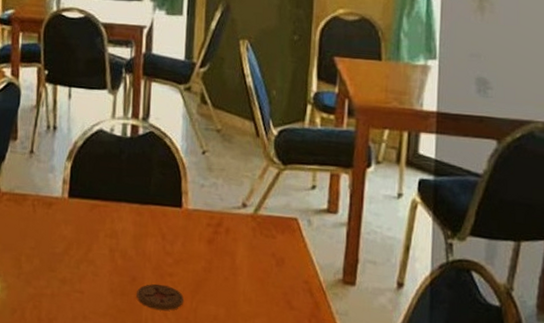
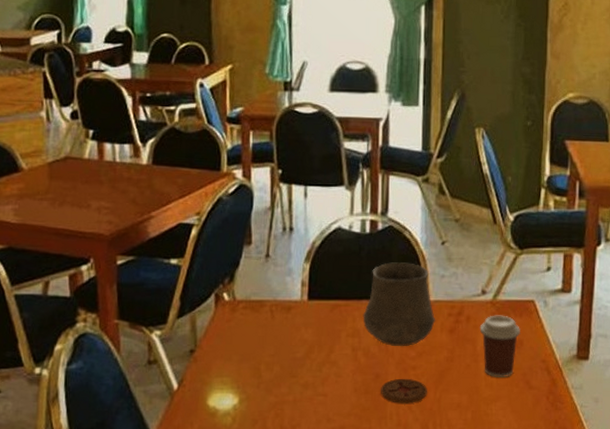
ceramic cup: none [121,167,195,253] -> present [363,262,436,347]
coffee cup: none [239,229,282,295] -> present [479,315,520,377]

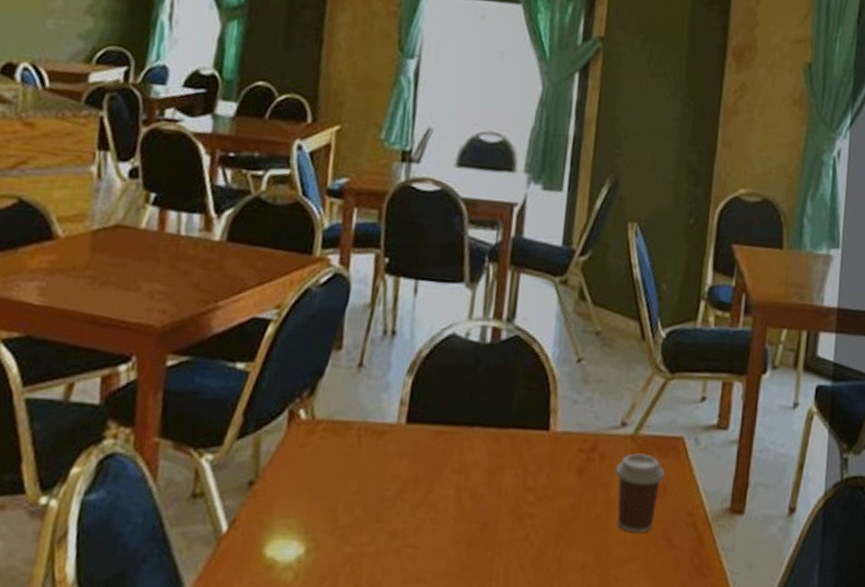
ceramic cup: present [363,262,436,347] -> none [473,381,563,489]
coaster: present [381,378,427,403] -> none [487,529,546,562]

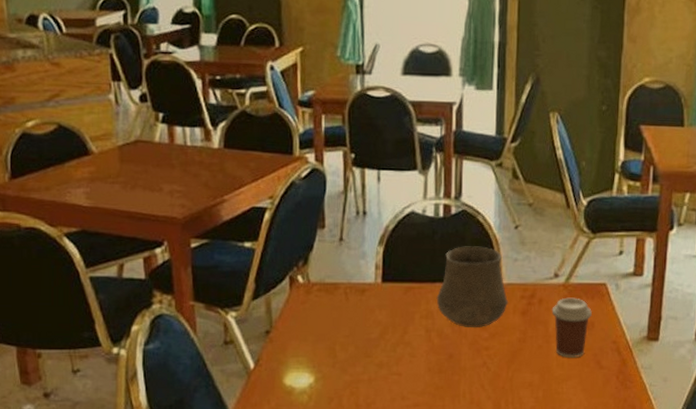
ceramic cup: none [473,381,563,489] -> present [436,246,509,328]

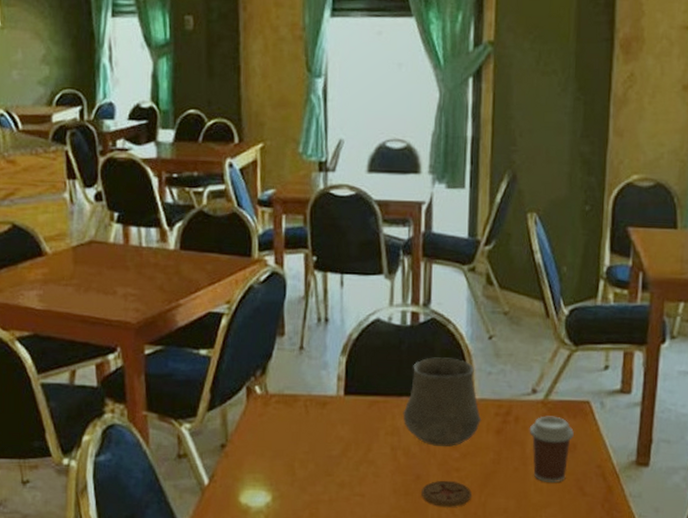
coaster: none [454,358,500,382] -> present [421,480,472,507]

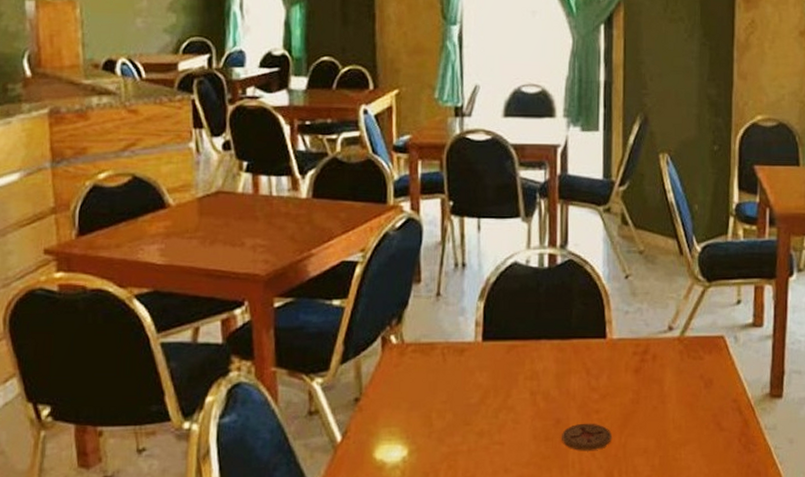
ceramic cup: present [403,357,482,447] -> none [542,298,620,389]
coffee cup: present [529,416,574,483] -> none [666,352,710,419]

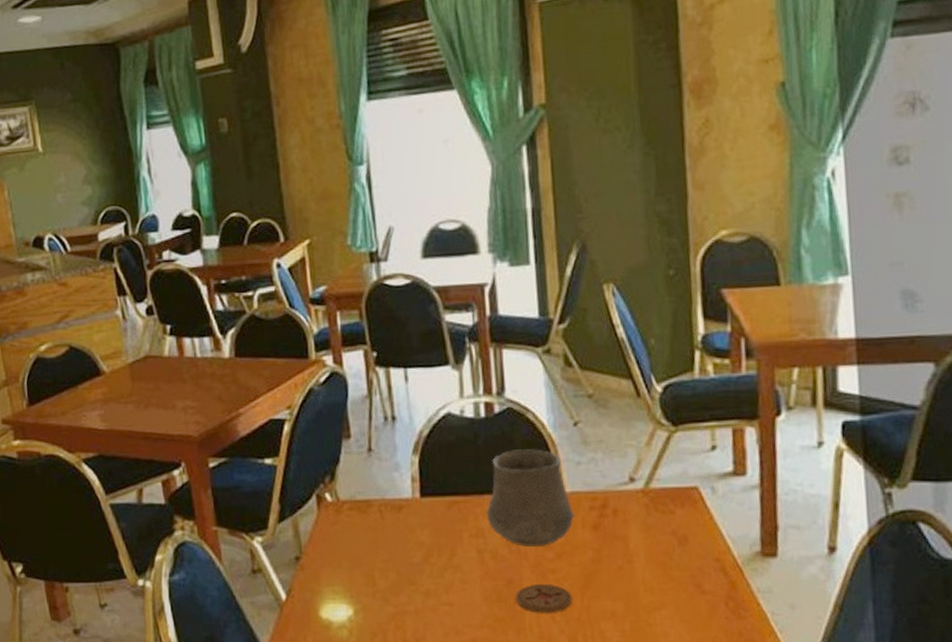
ceramic cup: none [542,298,620,389] -> present [486,449,575,548]

